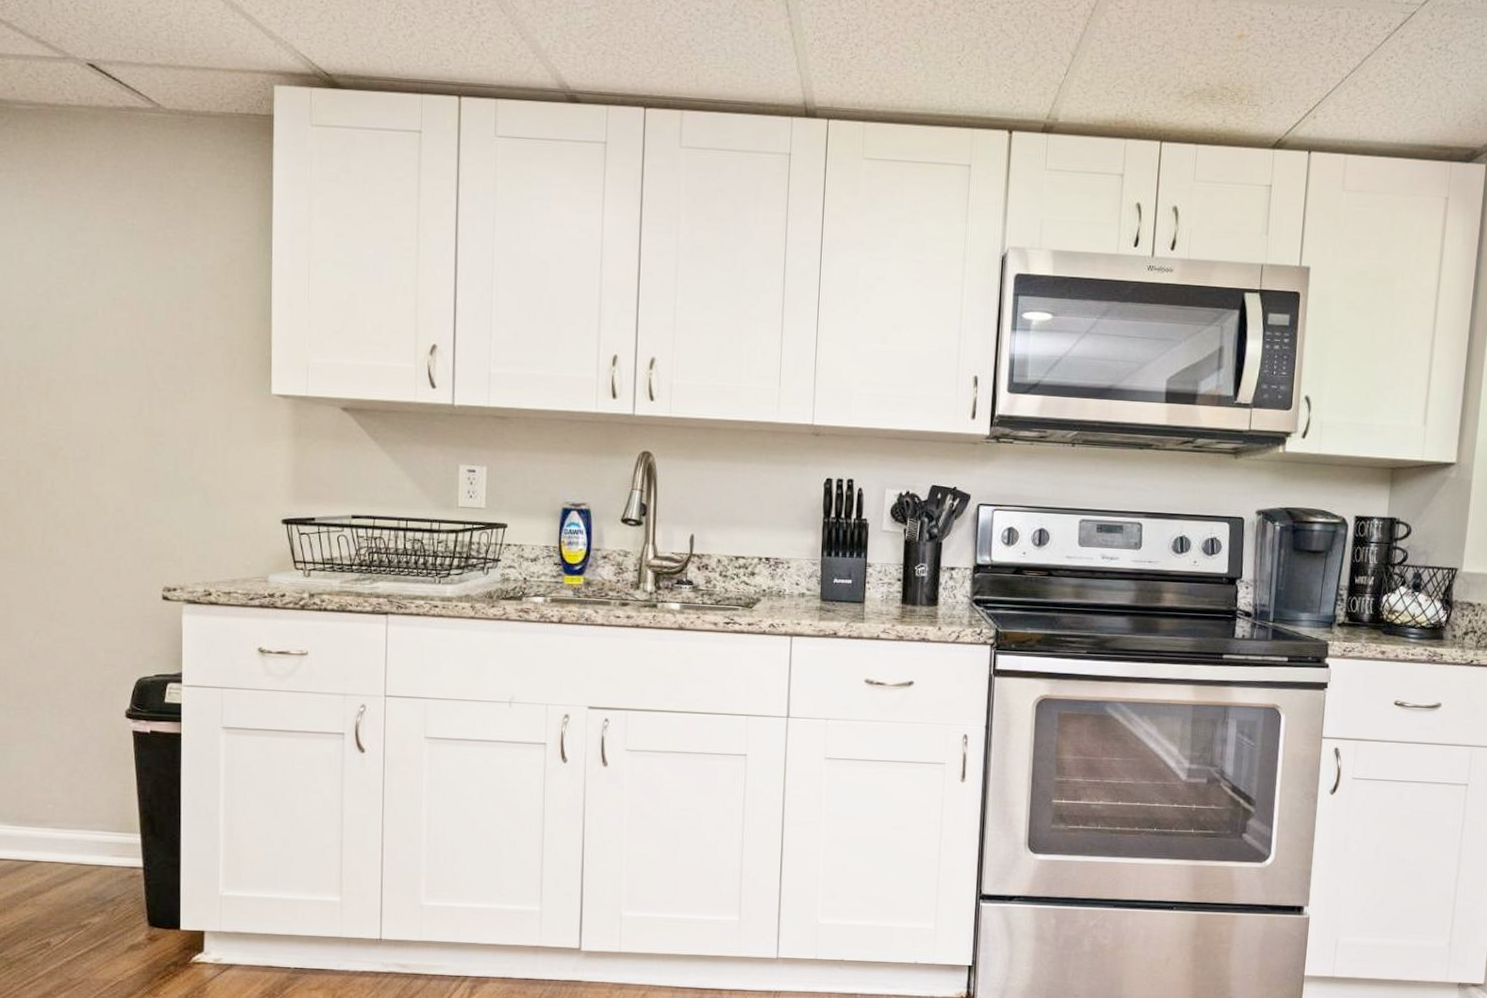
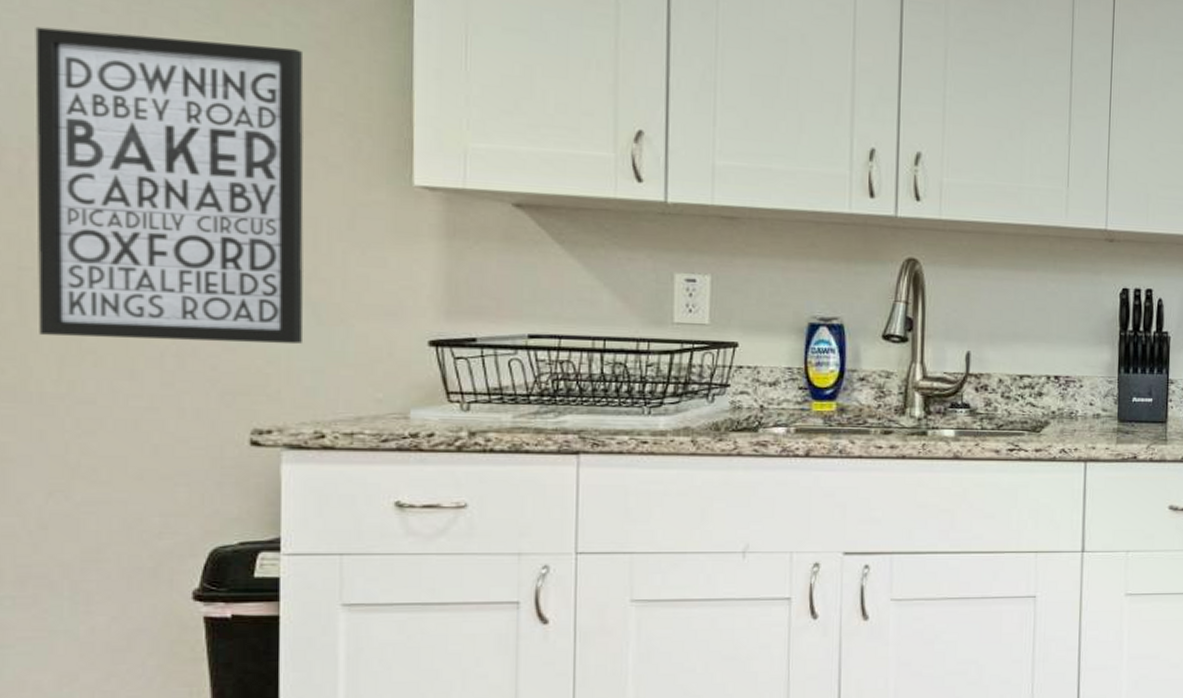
wall art: none [27,277,198,521] -> present [35,26,304,345]

